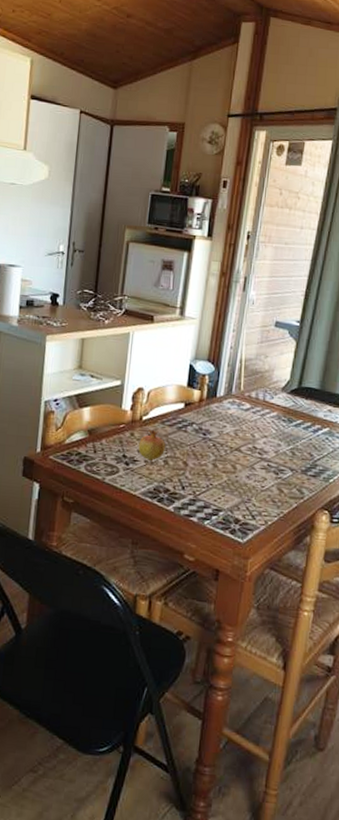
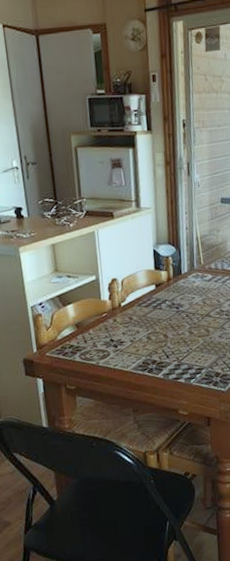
fruit: present [138,429,165,466] -> none [122,313,146,344]

